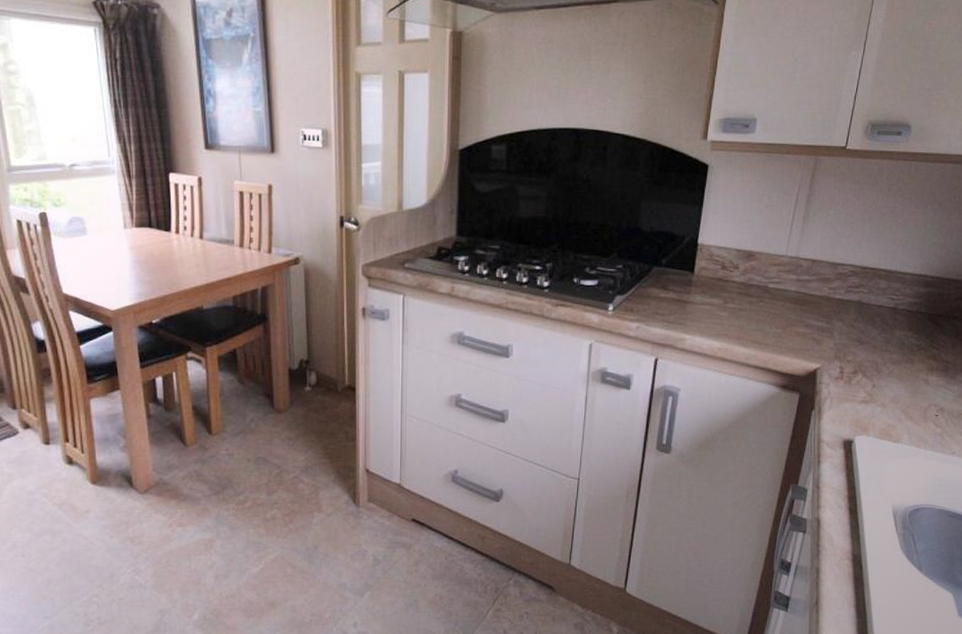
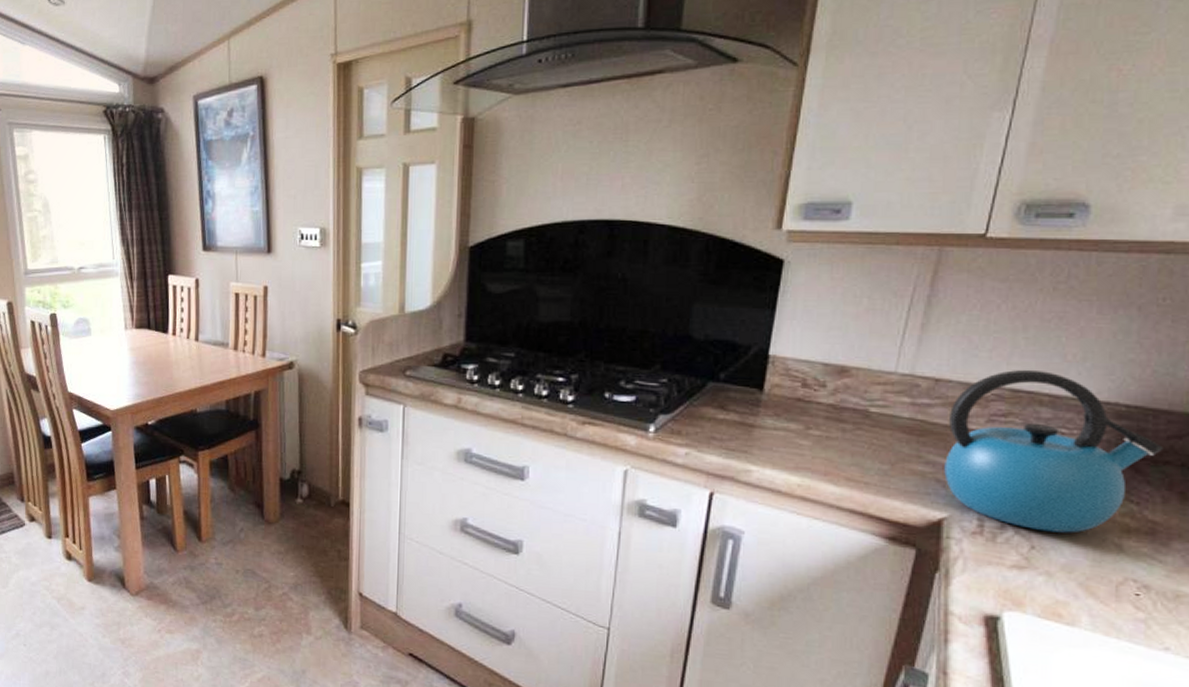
kettle: none [818,251,954,374] -> present [944,369,1164,533]

